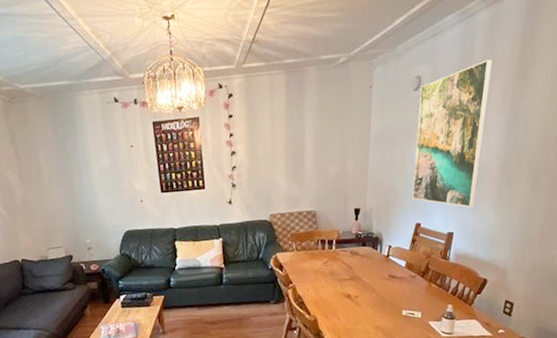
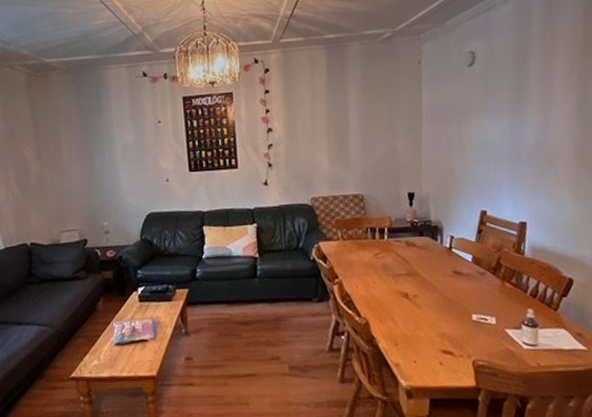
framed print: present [412,60,493,208] -> none [474,35,554,194]

